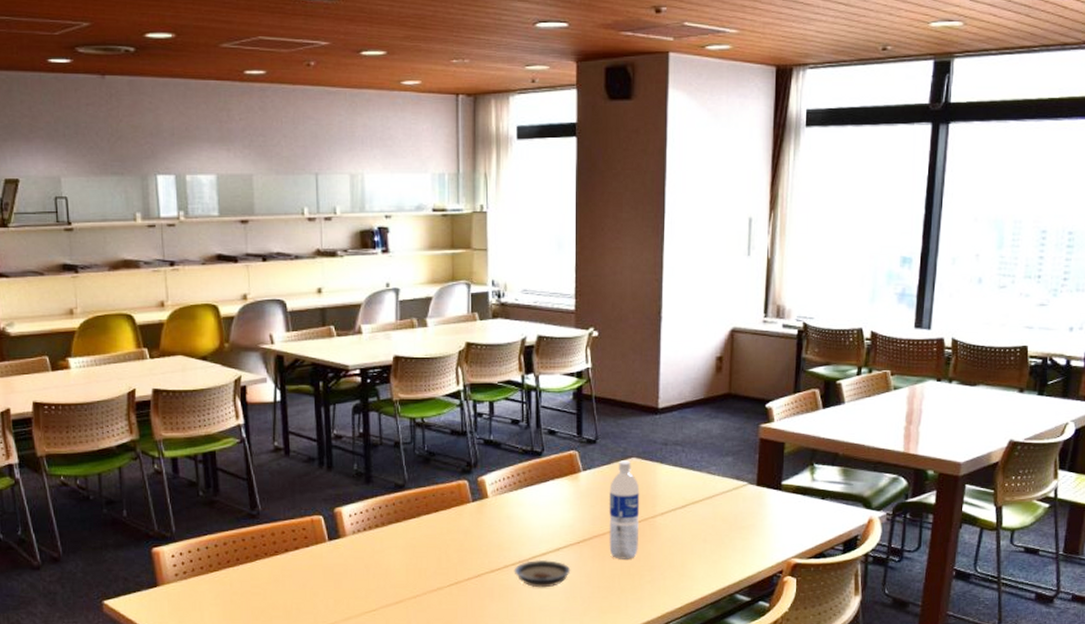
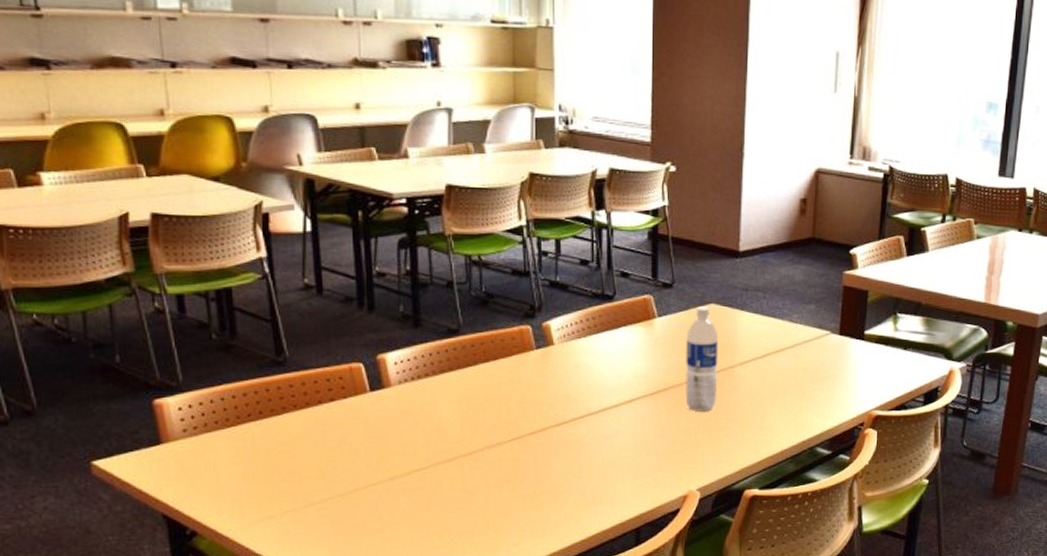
saucer: present [514,559,571,588] -> none [582,411,644,443]

